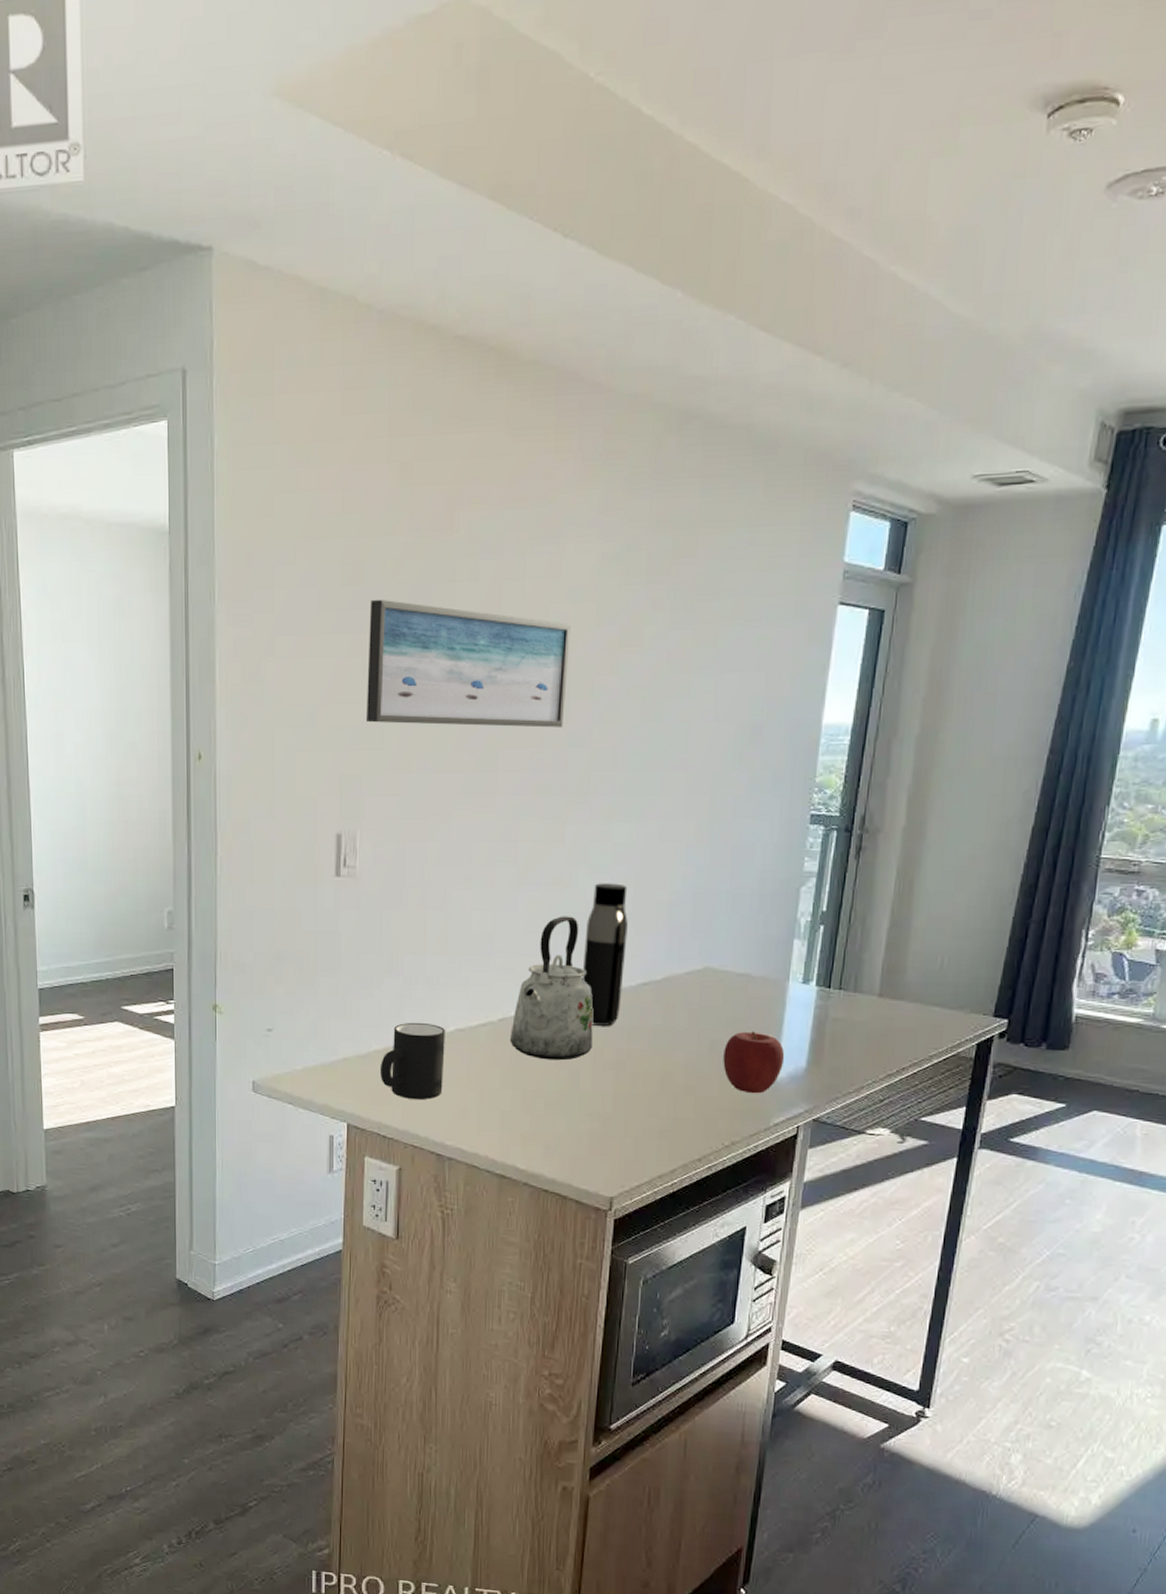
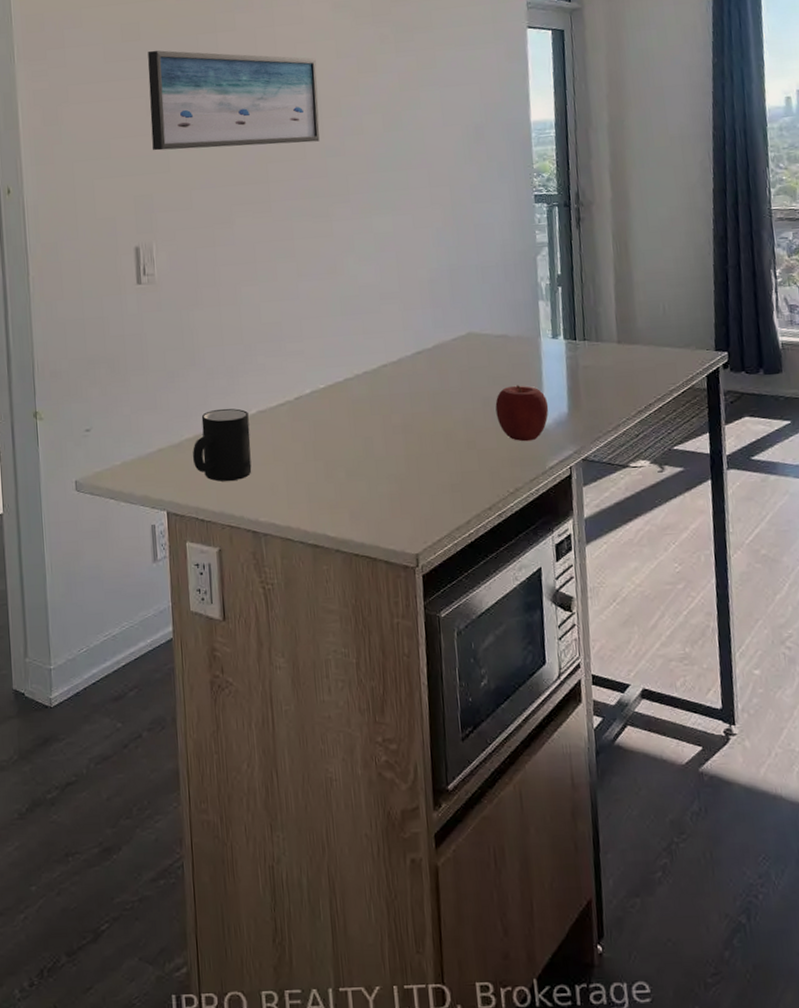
kettle: present [510,916,593,1061] -> none [307,299,381,431]
water bottle: present [582,883,628,1026] -> none [361,267,401,395]

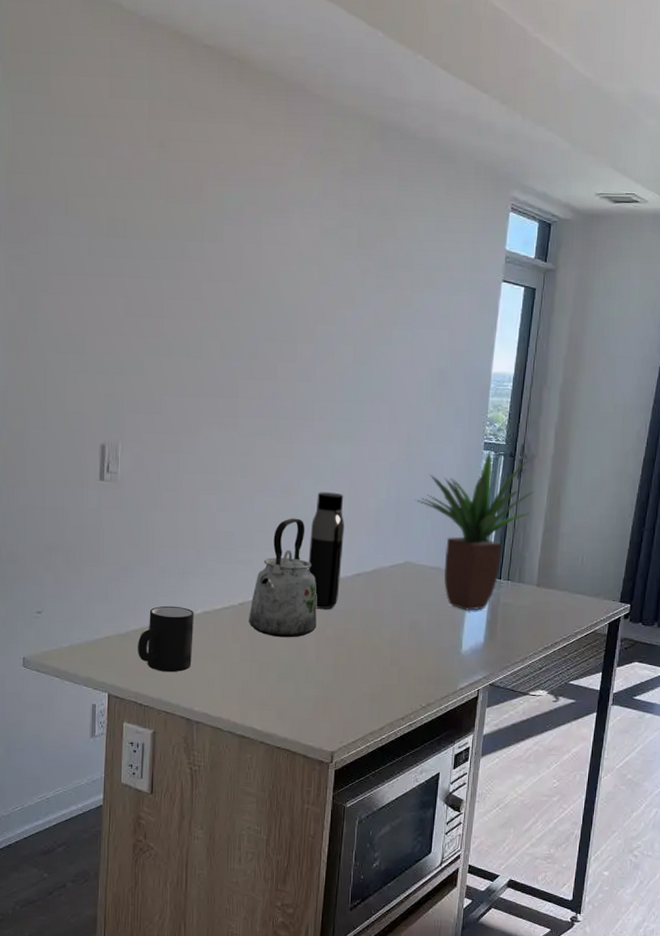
wall art: present [148,50,320,151] -> none [128,250,298,365]
kettle: none [307,299,381,431] -> present [249,518,317,638]
water bottle: none [361,267,401,395] -> present [308,492,344,609]
potted plant: none [469,204,598,379] -> present [415,452,534,611]
apple: present [495,385,549,442] -> none [420,613,468,664]

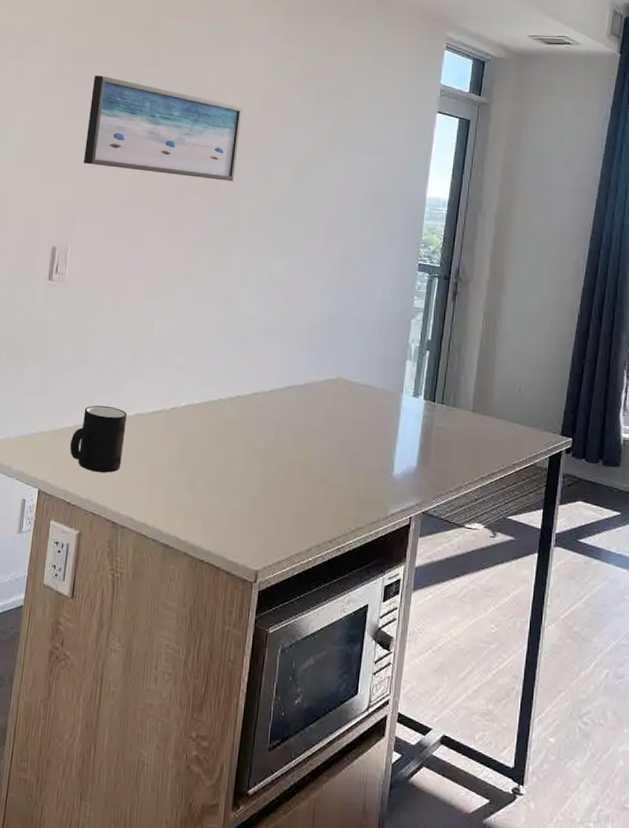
wall art: none [128,250,298,365] -> present [84,75,242,181]
kettle: present [249,518,317,638] -> none [179,327,248,447]
water bottle: present [308,492,344,609] -> none [240,303,278,420]
potted plant: present [415,452,534,611] -> none [349,273,469,433]

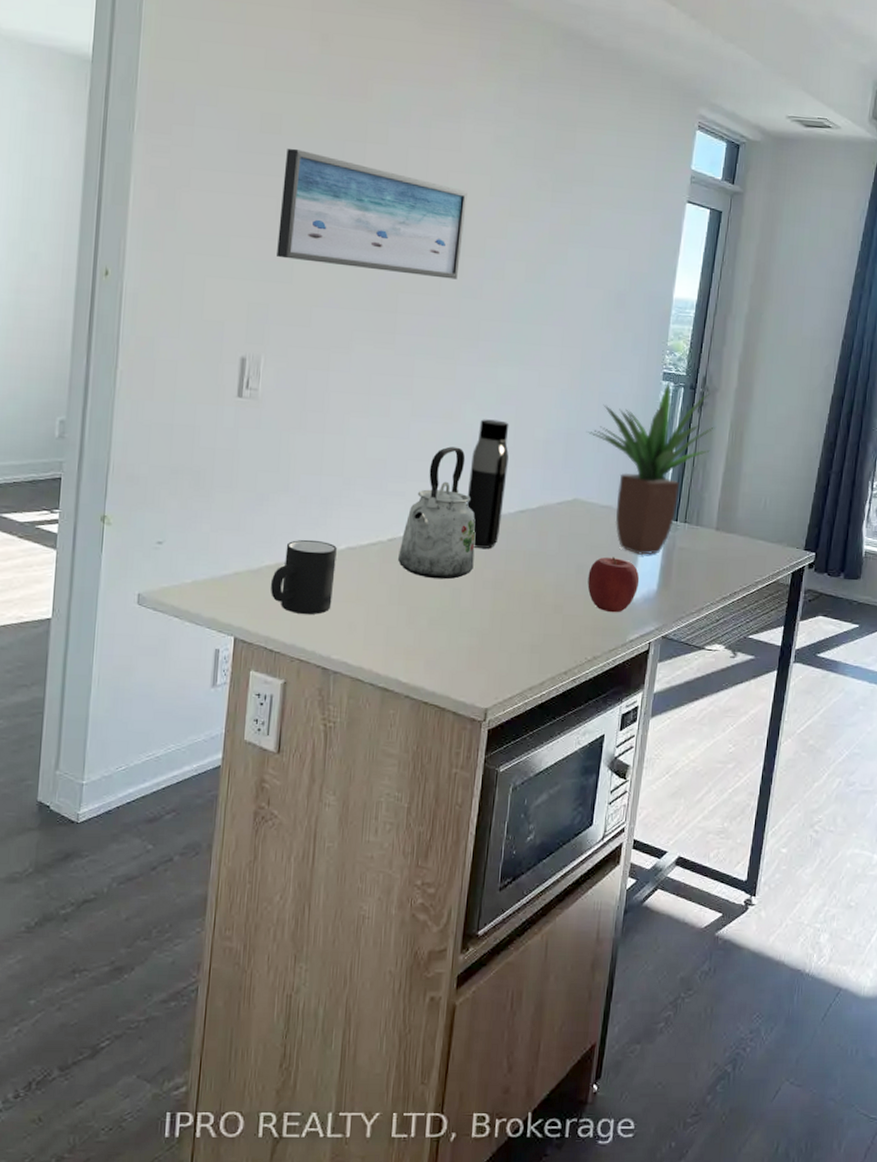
kettle: none [179,327,248,447] -> present [398,446,475,580]
water bottle: none [240,303,278,420] -> present [466,419,509,549]
potted plant: none [349,273,469,433] -> present [587,382,715,555]
apple: none [350,433,400,487] -> present [587,557,640,613]

